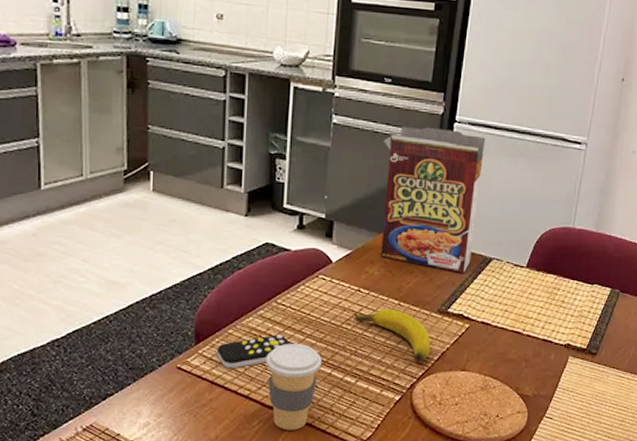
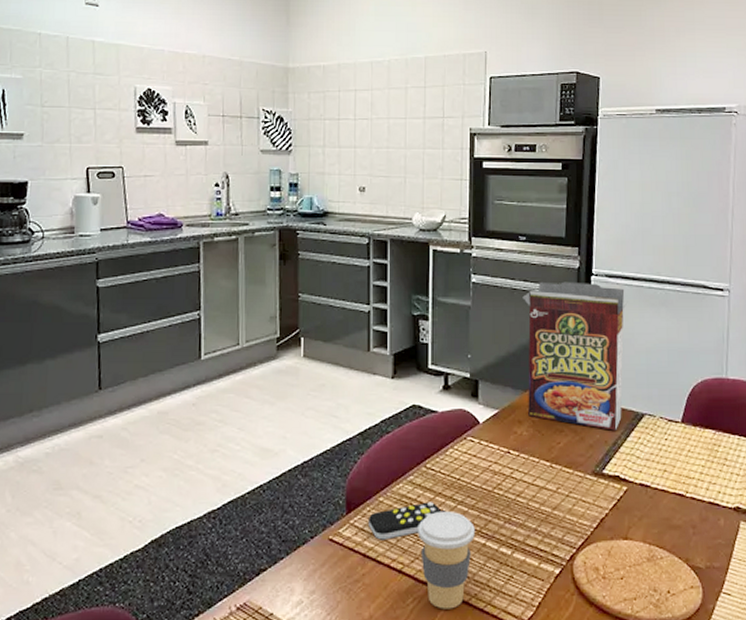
banana: present [354,309,431,360] -> none [505,472,589,528]

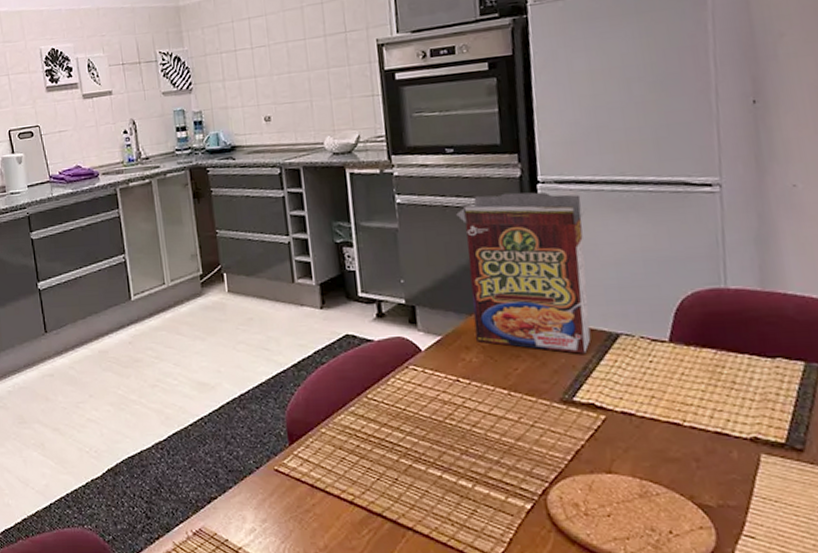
remote control: present [367,502,442,540] -> none [311,433,390,471]
coffee cup: present [418,510,475,609] -> none [365,442,429,542]

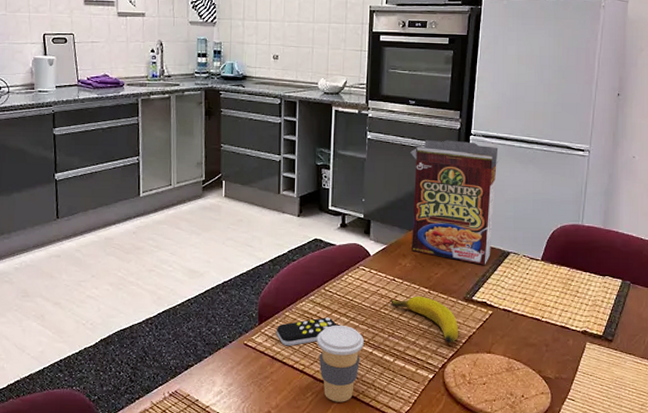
remote control: none [311,433,390,471] -> present [276,317,337,346]
coffee cup: none [365,442,429,542] -> present [317,325,364,402]
banana: none [457,401,561,460] -> present [391,297,459,343]

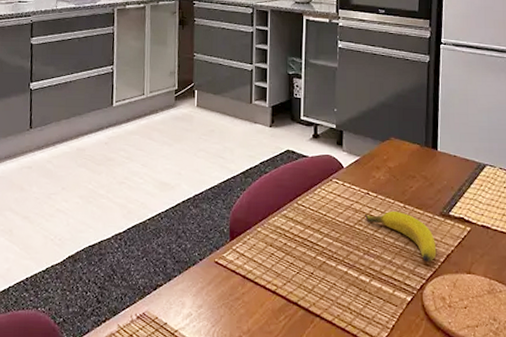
remote control: present [276,317,337,346] -> none [247,233,310,265]
coffee cup: present [317,325,364,402] -> none [289,241,338,327]
cereal box: present [410,139,499,265] -> none [381,48,471,178]

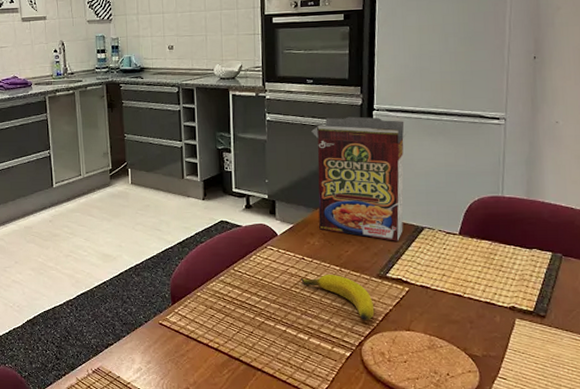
cereal box: none [381,48,471,178] -> present [311,116,406,241]

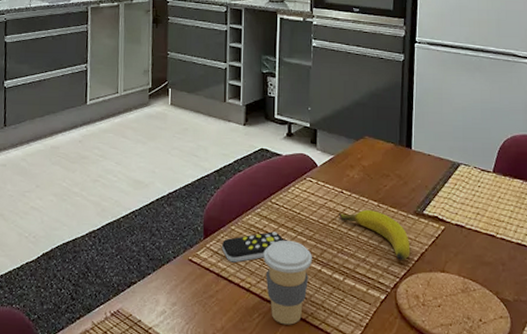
remote control: none [189,297,249,325] -> present [221,231,284,263]
coffee cup: none [229,304,277,380] -> present [263,240,312,325]
cereal box: present [311,116,406,241] -> none [356,47,445,177]

